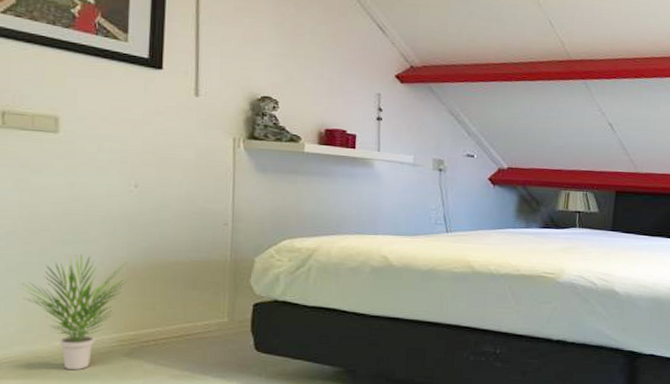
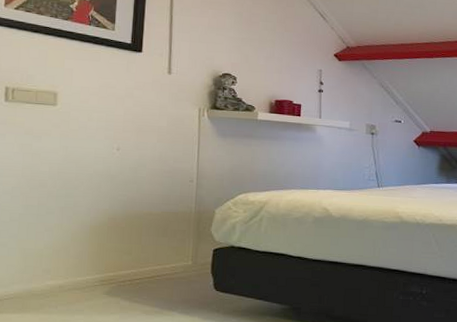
potted plant: present [20,253,127,371] -> none [21,206,109,306]

